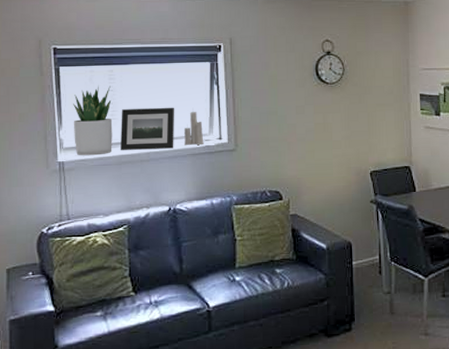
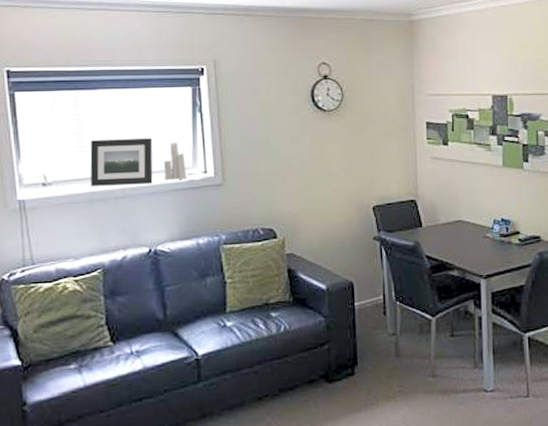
planter: present [73,86,113,156] -> none [33,114,81,193]

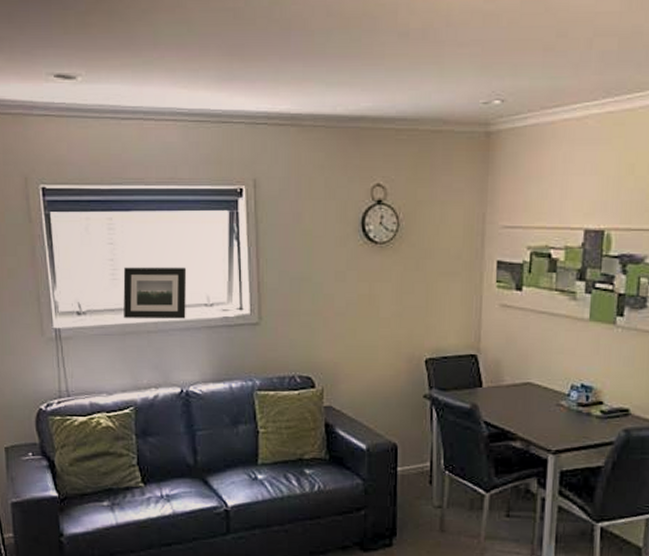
candle: present [164,138,187,181] -> none [198,268,221,316]

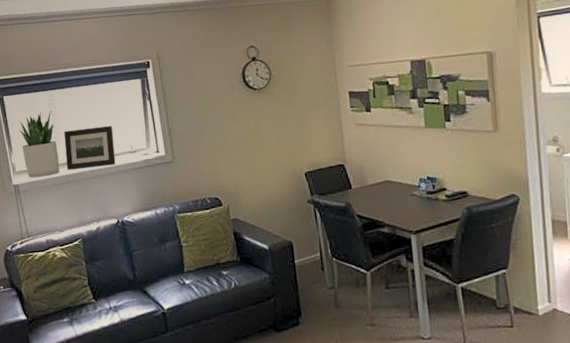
planter: none [68,237,115,323] -> present [20,110,60,178]

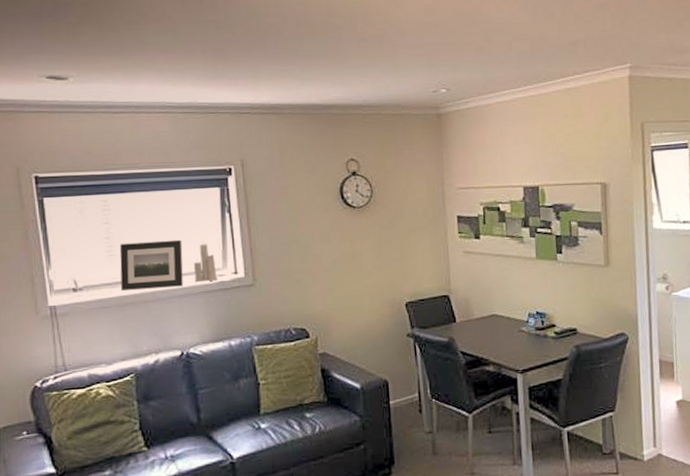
planter: present [20,110,60,178] -> none [62,218,112,299]
candle: none [123,124,143,161] -> present [194,239,218,283]

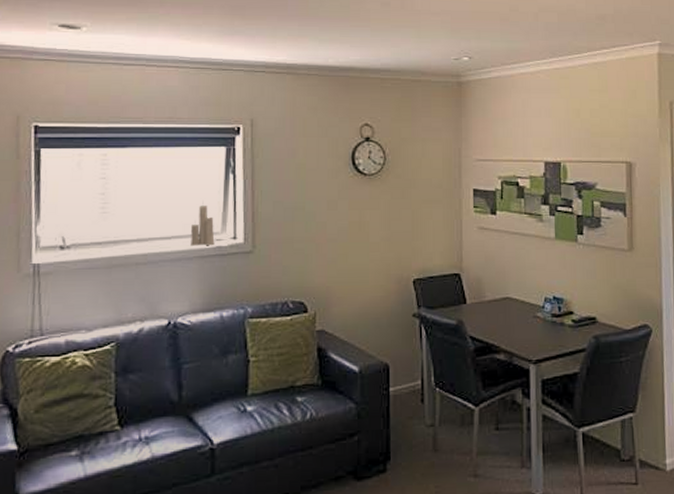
picture frame: present [119,240,183,290] -> none [112,200,181,251]

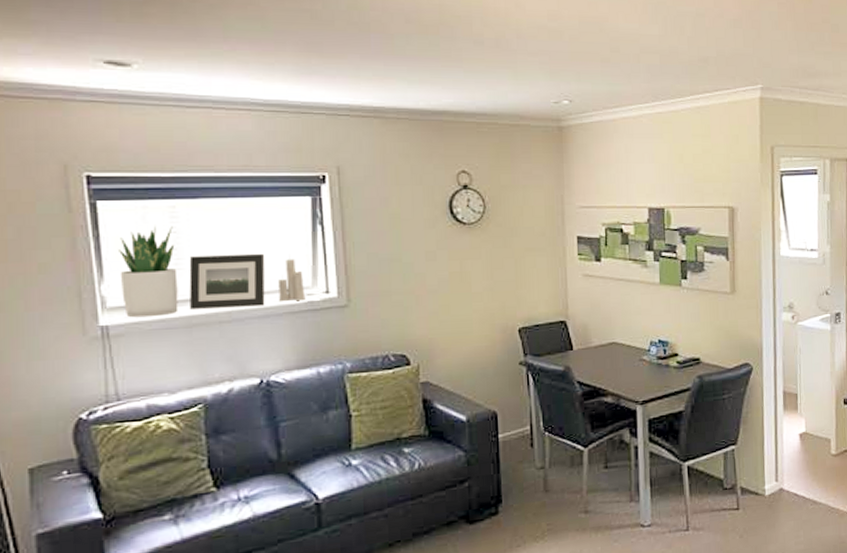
planter: none [54,173,103,257] -> present [119,226,179,318]
picture frame: none [112,200,181,251] -> present [189,254,265,309]

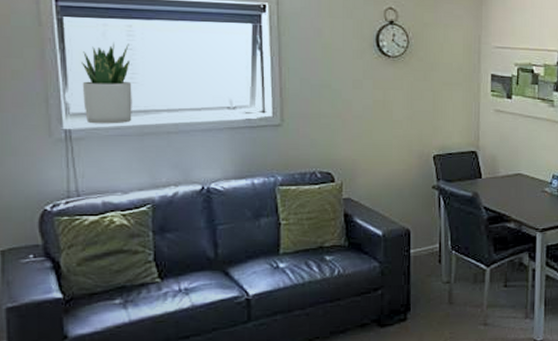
picture frame: present [189,254,265,309] -> none [142,72,210,120]
candle: present [279,253,306,302] -> none [221,74,244,118]

